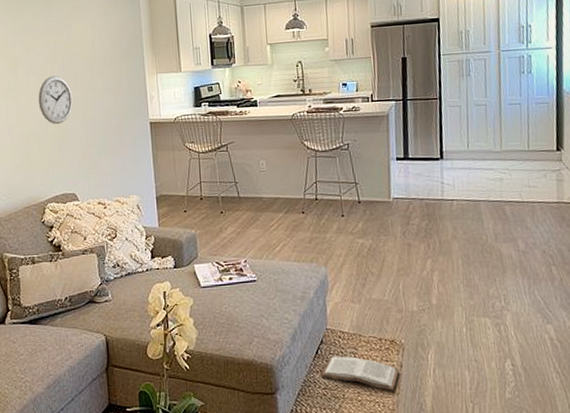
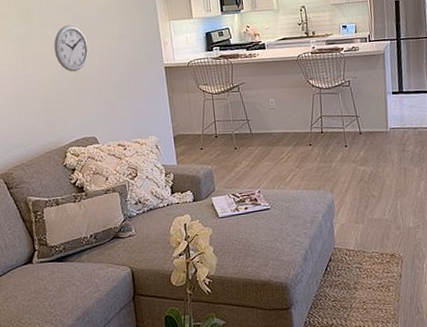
book: present [320,356,399,391] -> none [330,271,399,299]

